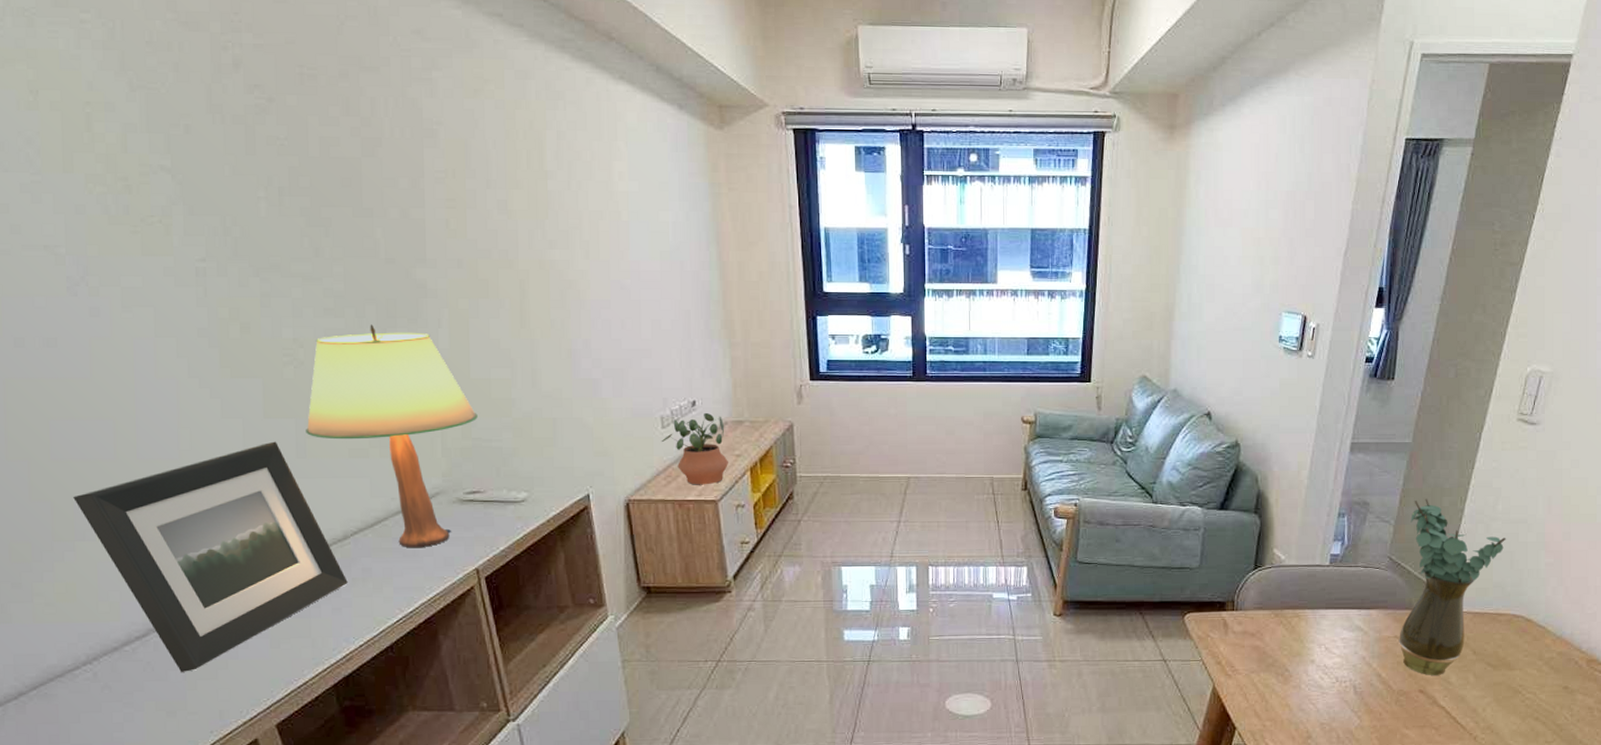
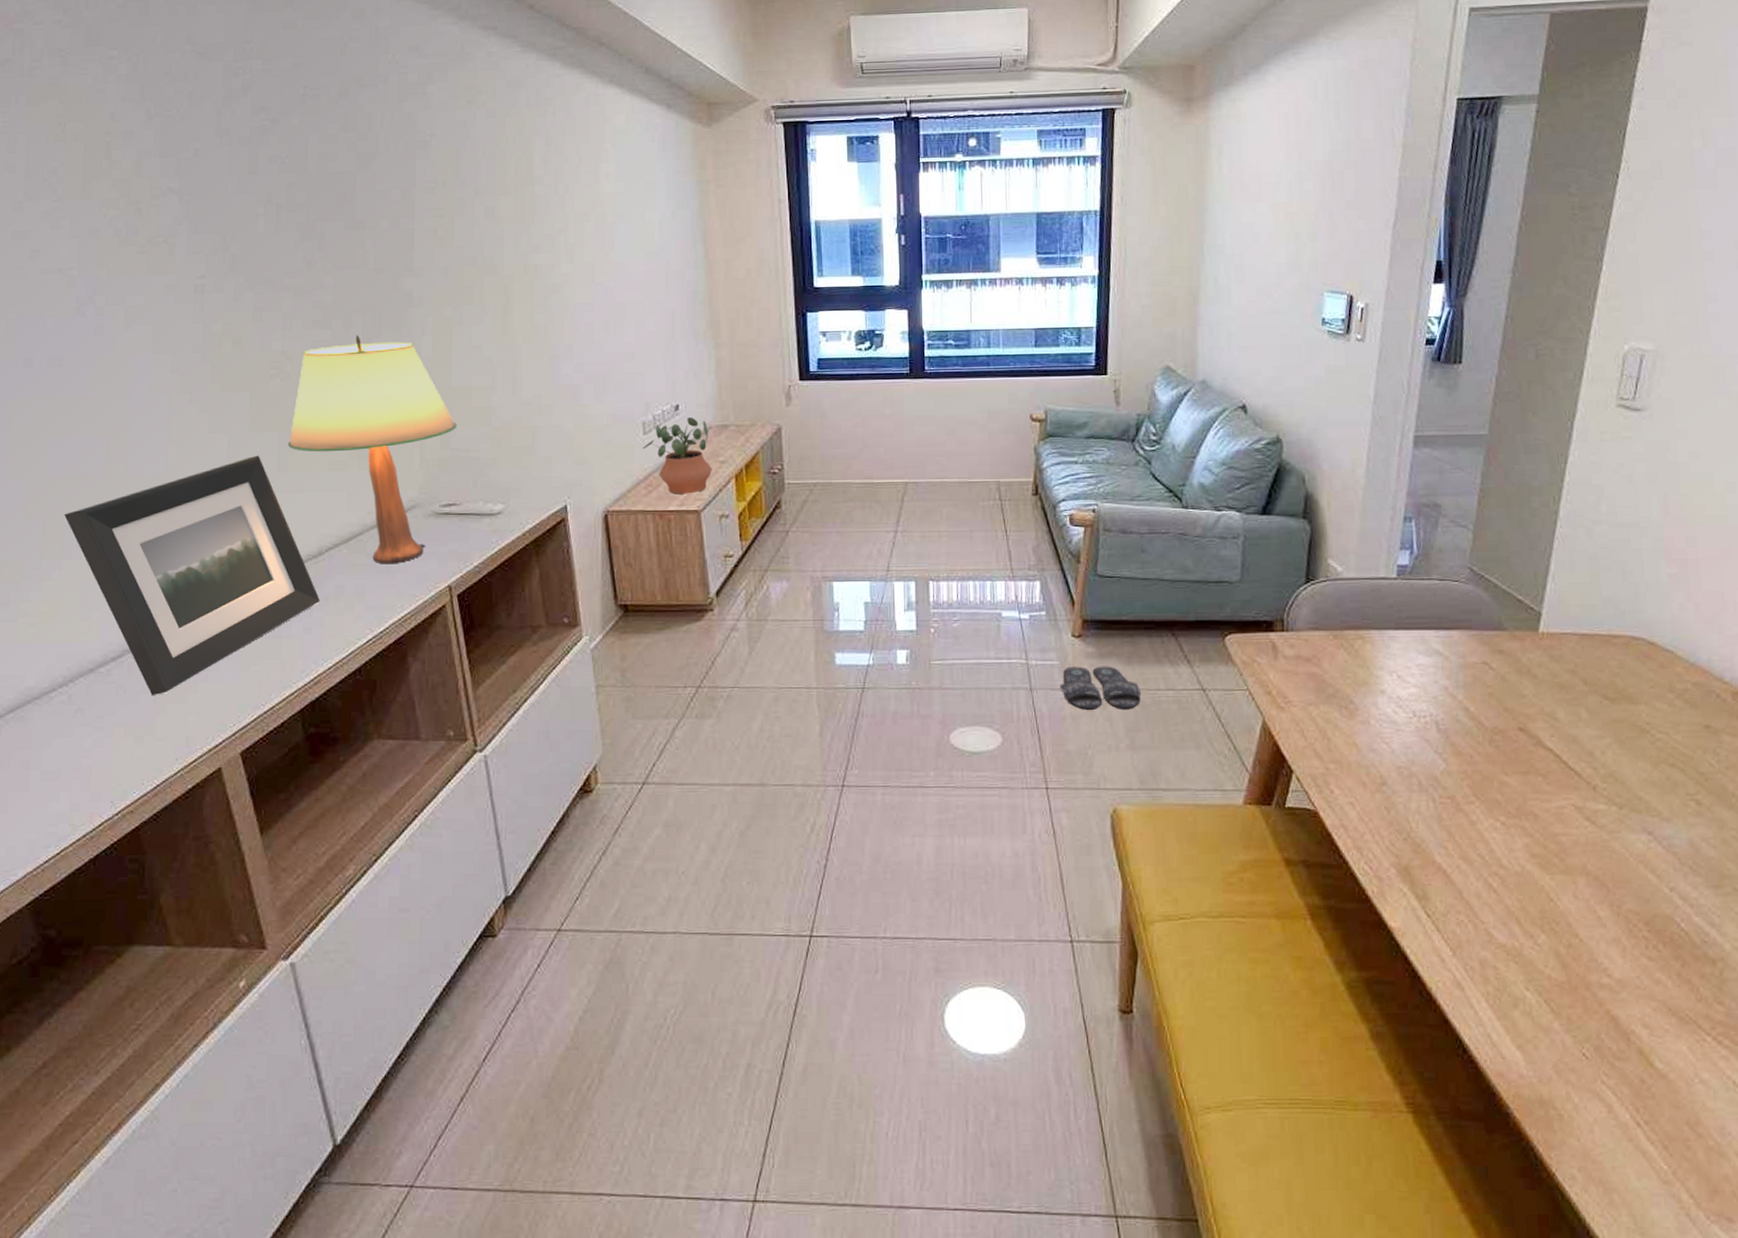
slippers: none [1041,640,1111,678] -> present [1059,666,1141,710]
vase: present [1399,498,1506,675] -> none [1488,499,1614,710]

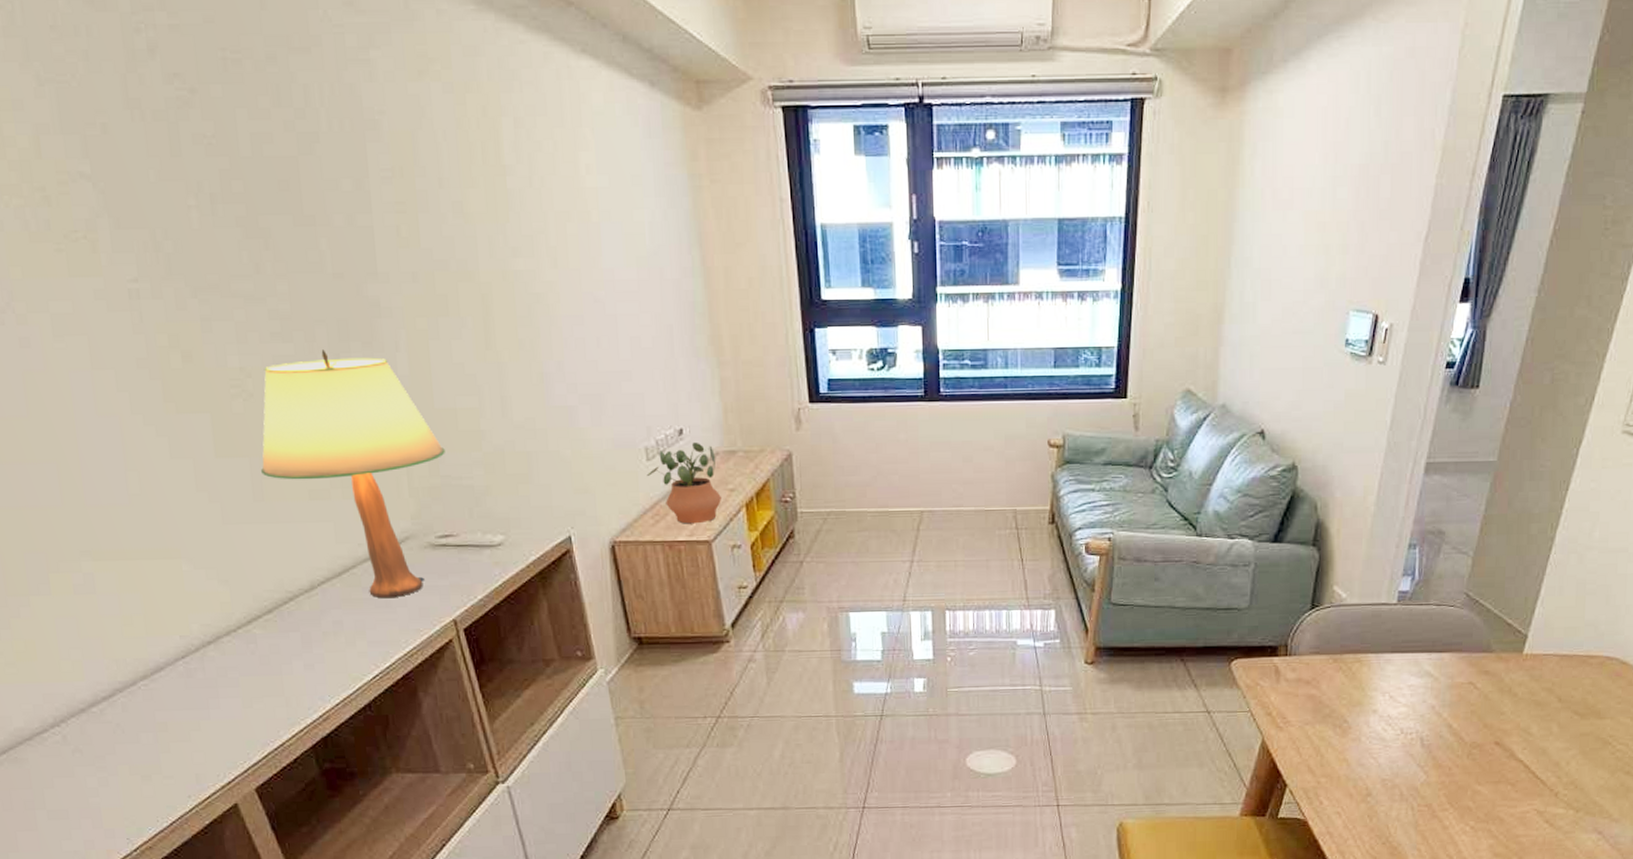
picture frame: present [64,455,320,695] -> none [23,483,319,734]
slippers: present [1059,666,1141,710] -> none [1071,691,1149,733]

